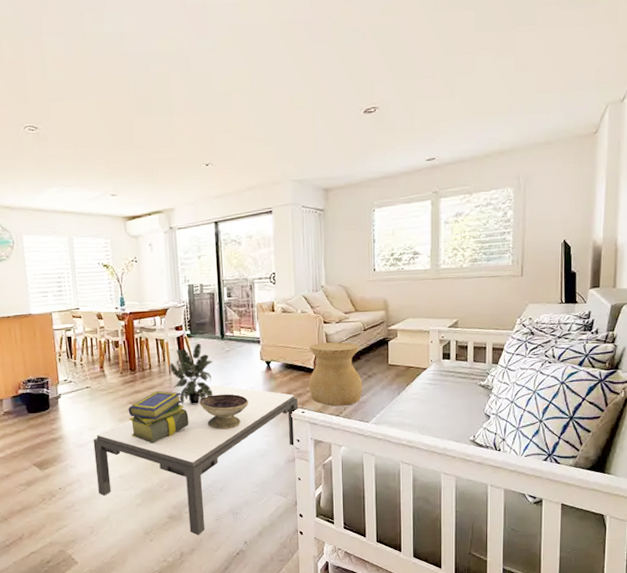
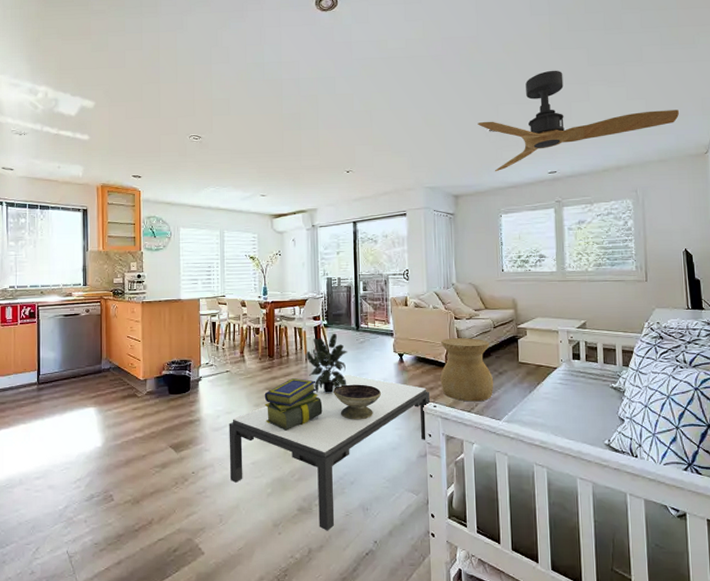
ceiling fan: none [350,37,572,161] -> present [477,70,680,172]

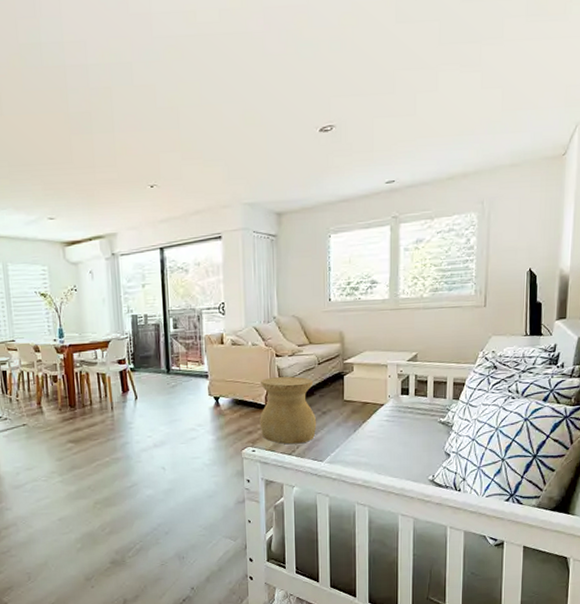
coffee table: present [229,374,430,531] -> none [30,421,248,581]
stack of books: present [264,378,323,431] -> none [67,428,133,484]
potted plant: present [306,333,347,394] -> none [112,377,159,444]
decorative bowl: present [332,384,382,420] -> none [143,431,197,470]
ceiling fan: present [477,70,680,172] -> none [305,50,540,183]

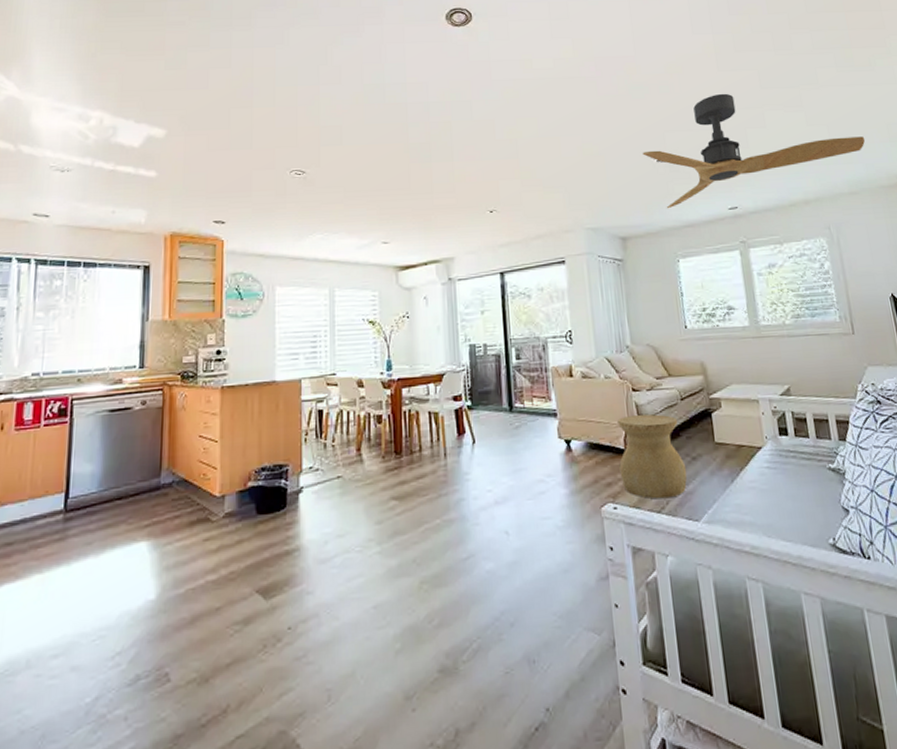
ceiling fan: none [305,50,540,183] -> present [642,93,866,209]

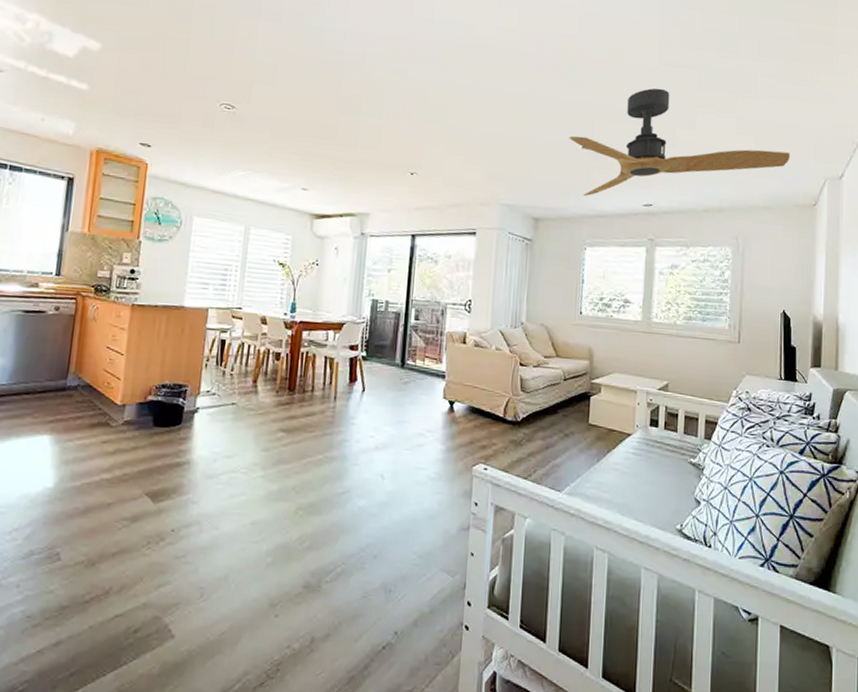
side table: present [618,414,687,499] -> none [495,387,558,468]

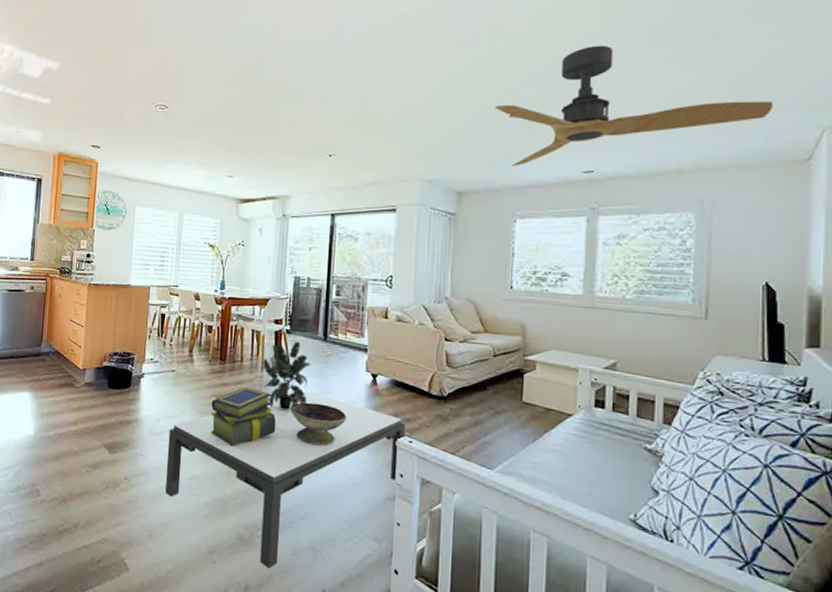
coffee table: none [221,420,481,616] -> present [165,390,405,569]
stack of books: none [275,420,349,485] -> present [210,387,277,446]
potted plant: none [336,368,387,443] -> present [263,341,311,411]
decorative bowl: none [363,433,424,479] -> present [289,402,347,446]

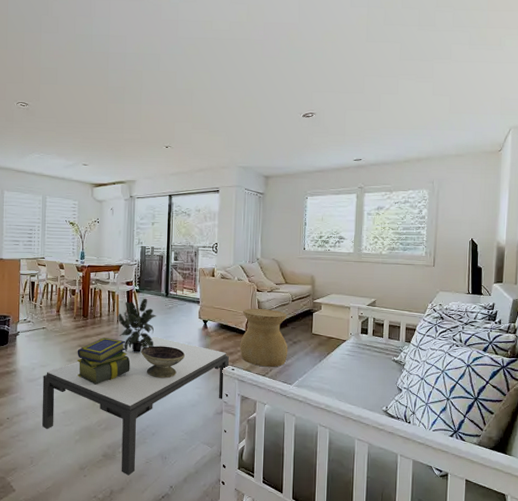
side table: none [420,362,488,444] -> present [240,308,288,367]
ceiling fan: present [495,45,774,167] -> none [292,62,480,156]

